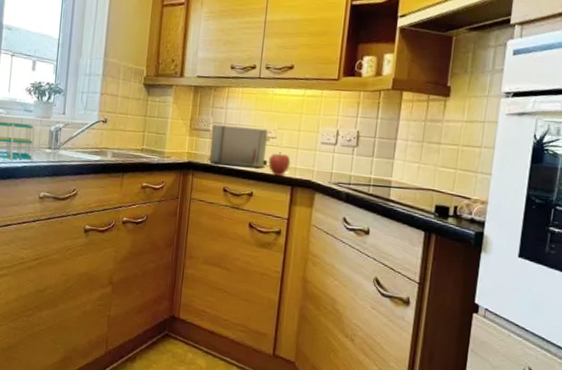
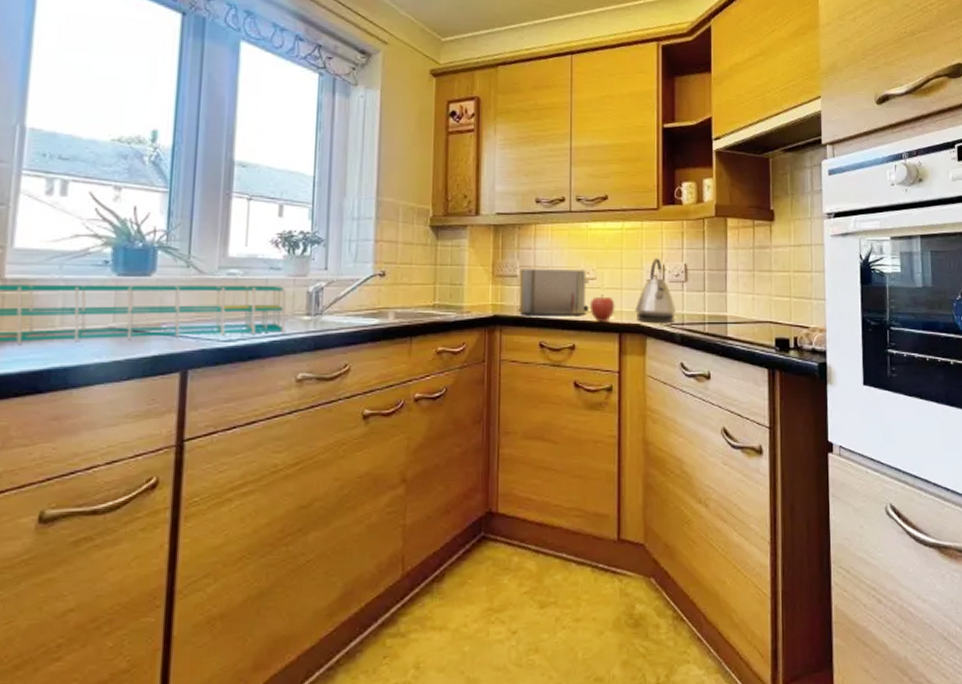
kettle: none [308,124,345,182] -> present [635,258,676,324]

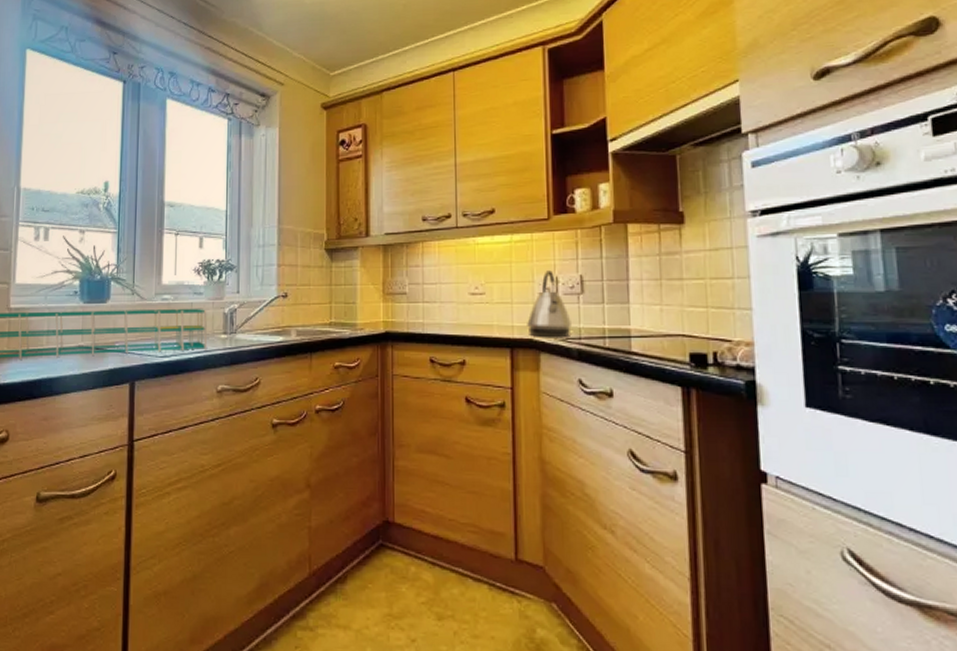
toaster: present [518,269,589,318] -> none [408,285,479,333]
fruit: present [589,295,615,322] -> none [479,309,506,337]

